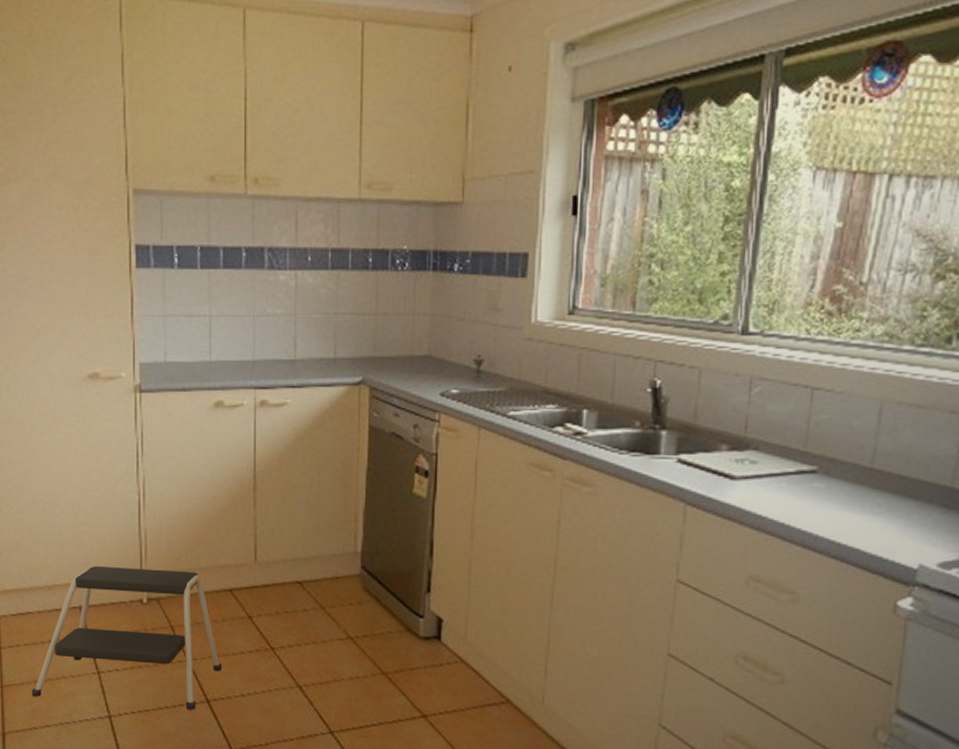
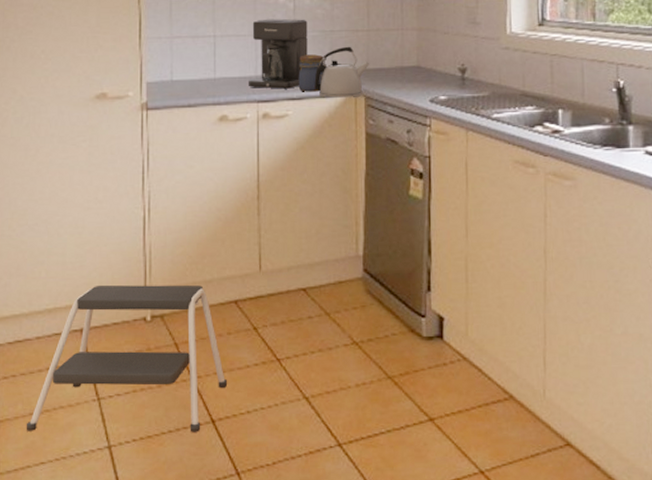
coffee maker: none [246,298,310,375] -> present [249,18,308,89]
jar: none [298,339,329,380] -> present [298,54,327,92]
kettle: none [315,331,377,389] -> present [314,46,370,98]

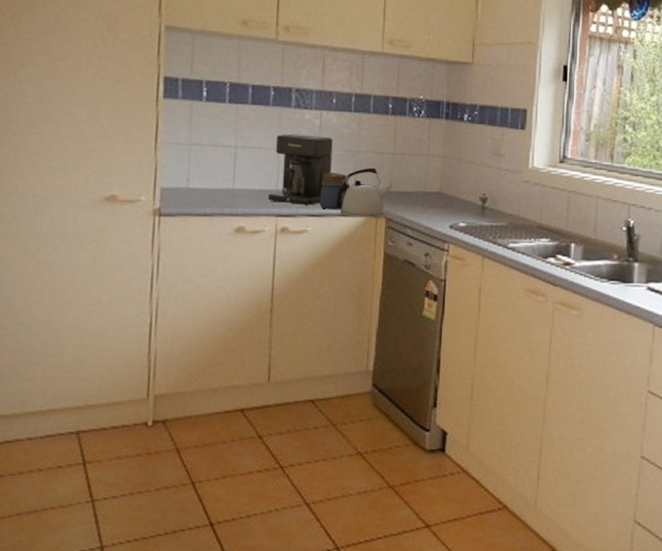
step stool: present [26,284,228,432] -> none [12,388,229,535]

